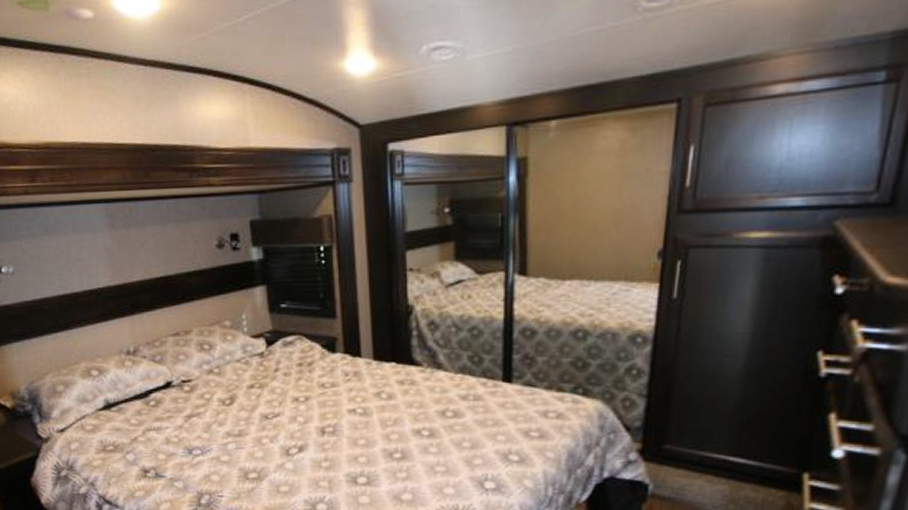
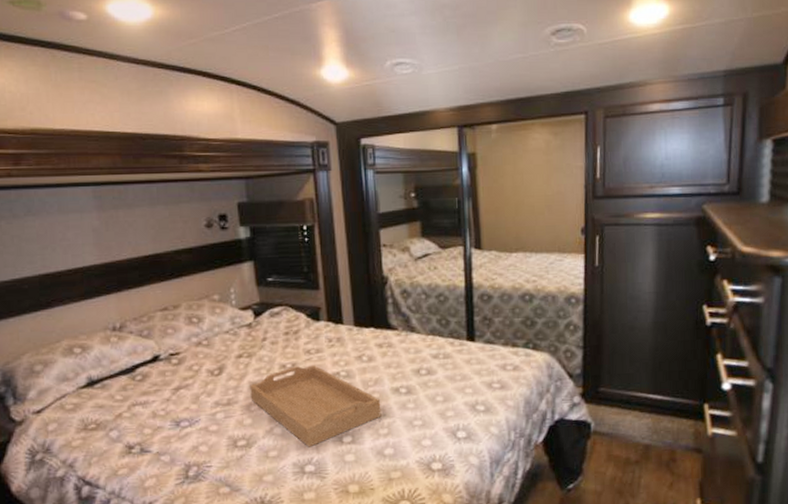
serving tray: none [261,400,400,486] -> present [250,365,382,448]

